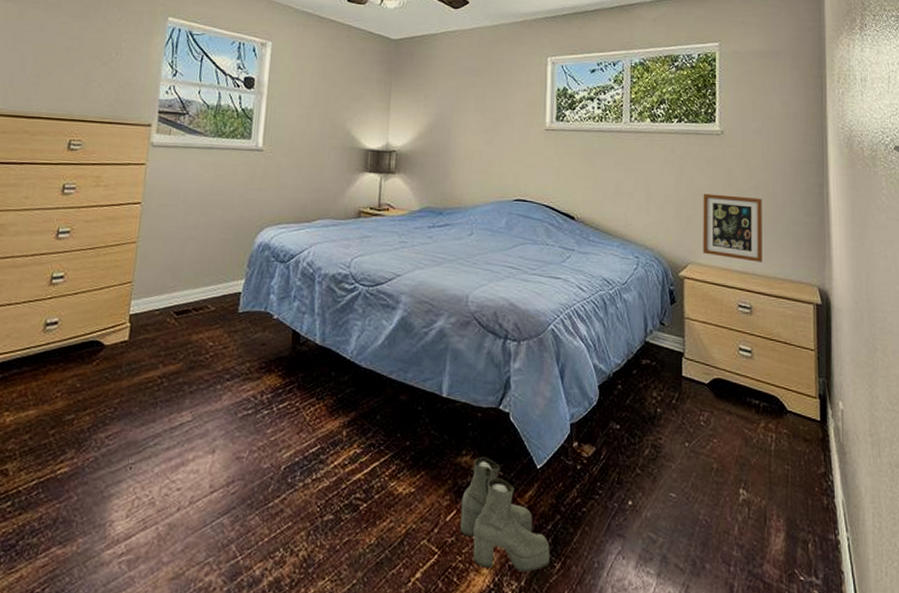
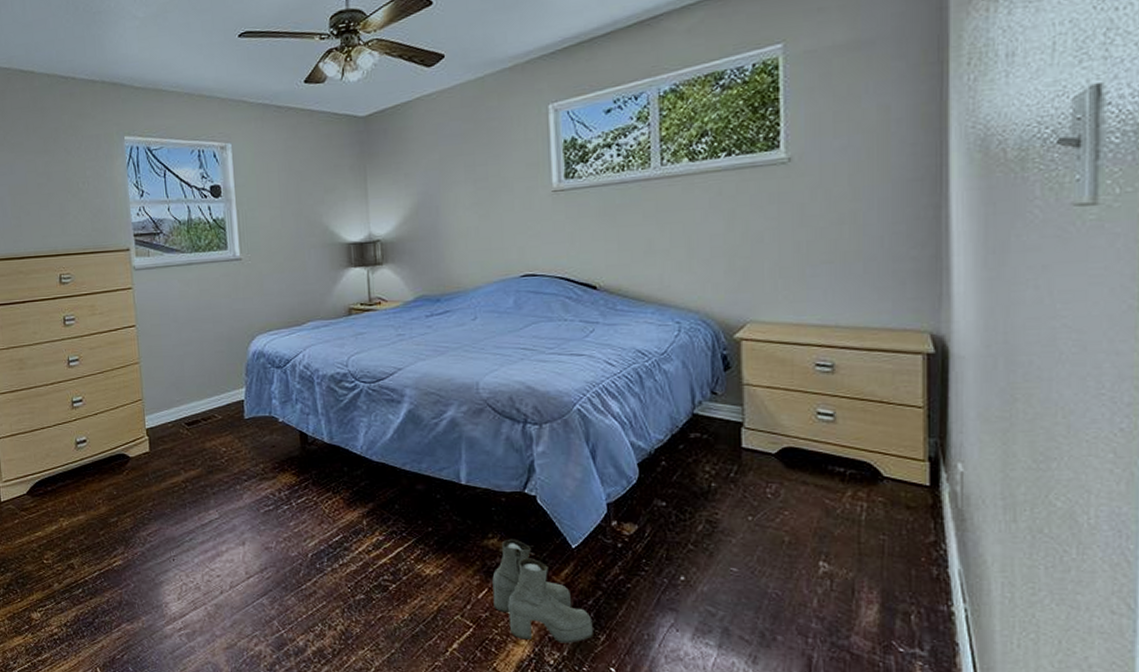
picture frame: present [703,193,762,262] -> none [764,234,849,312]

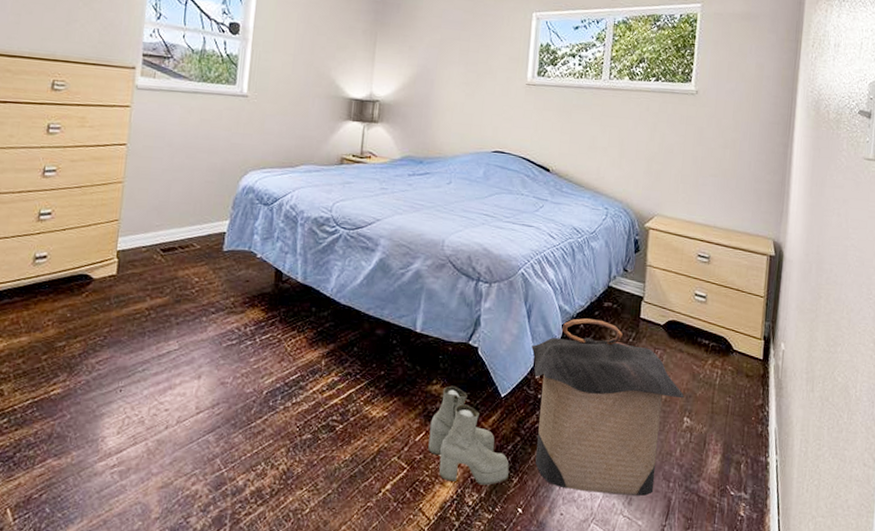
laundry hamper: none [602,454,817,653] -> present [531,318,685,496]

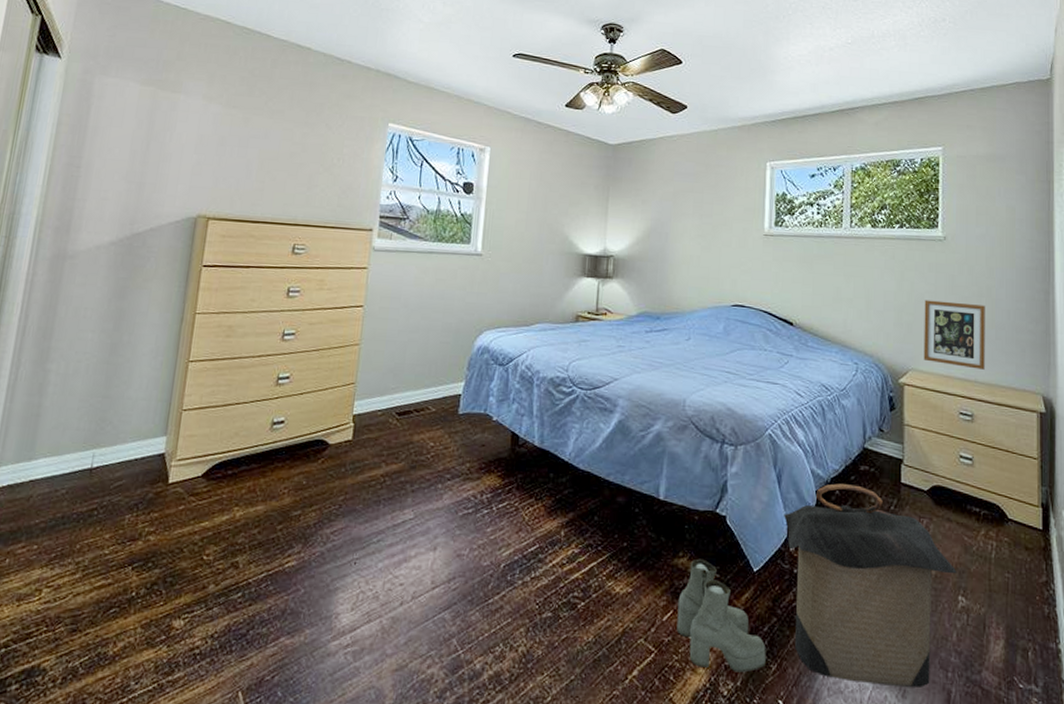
picture frame: none [669,150,729,216] -> present [923,300,985,370]

